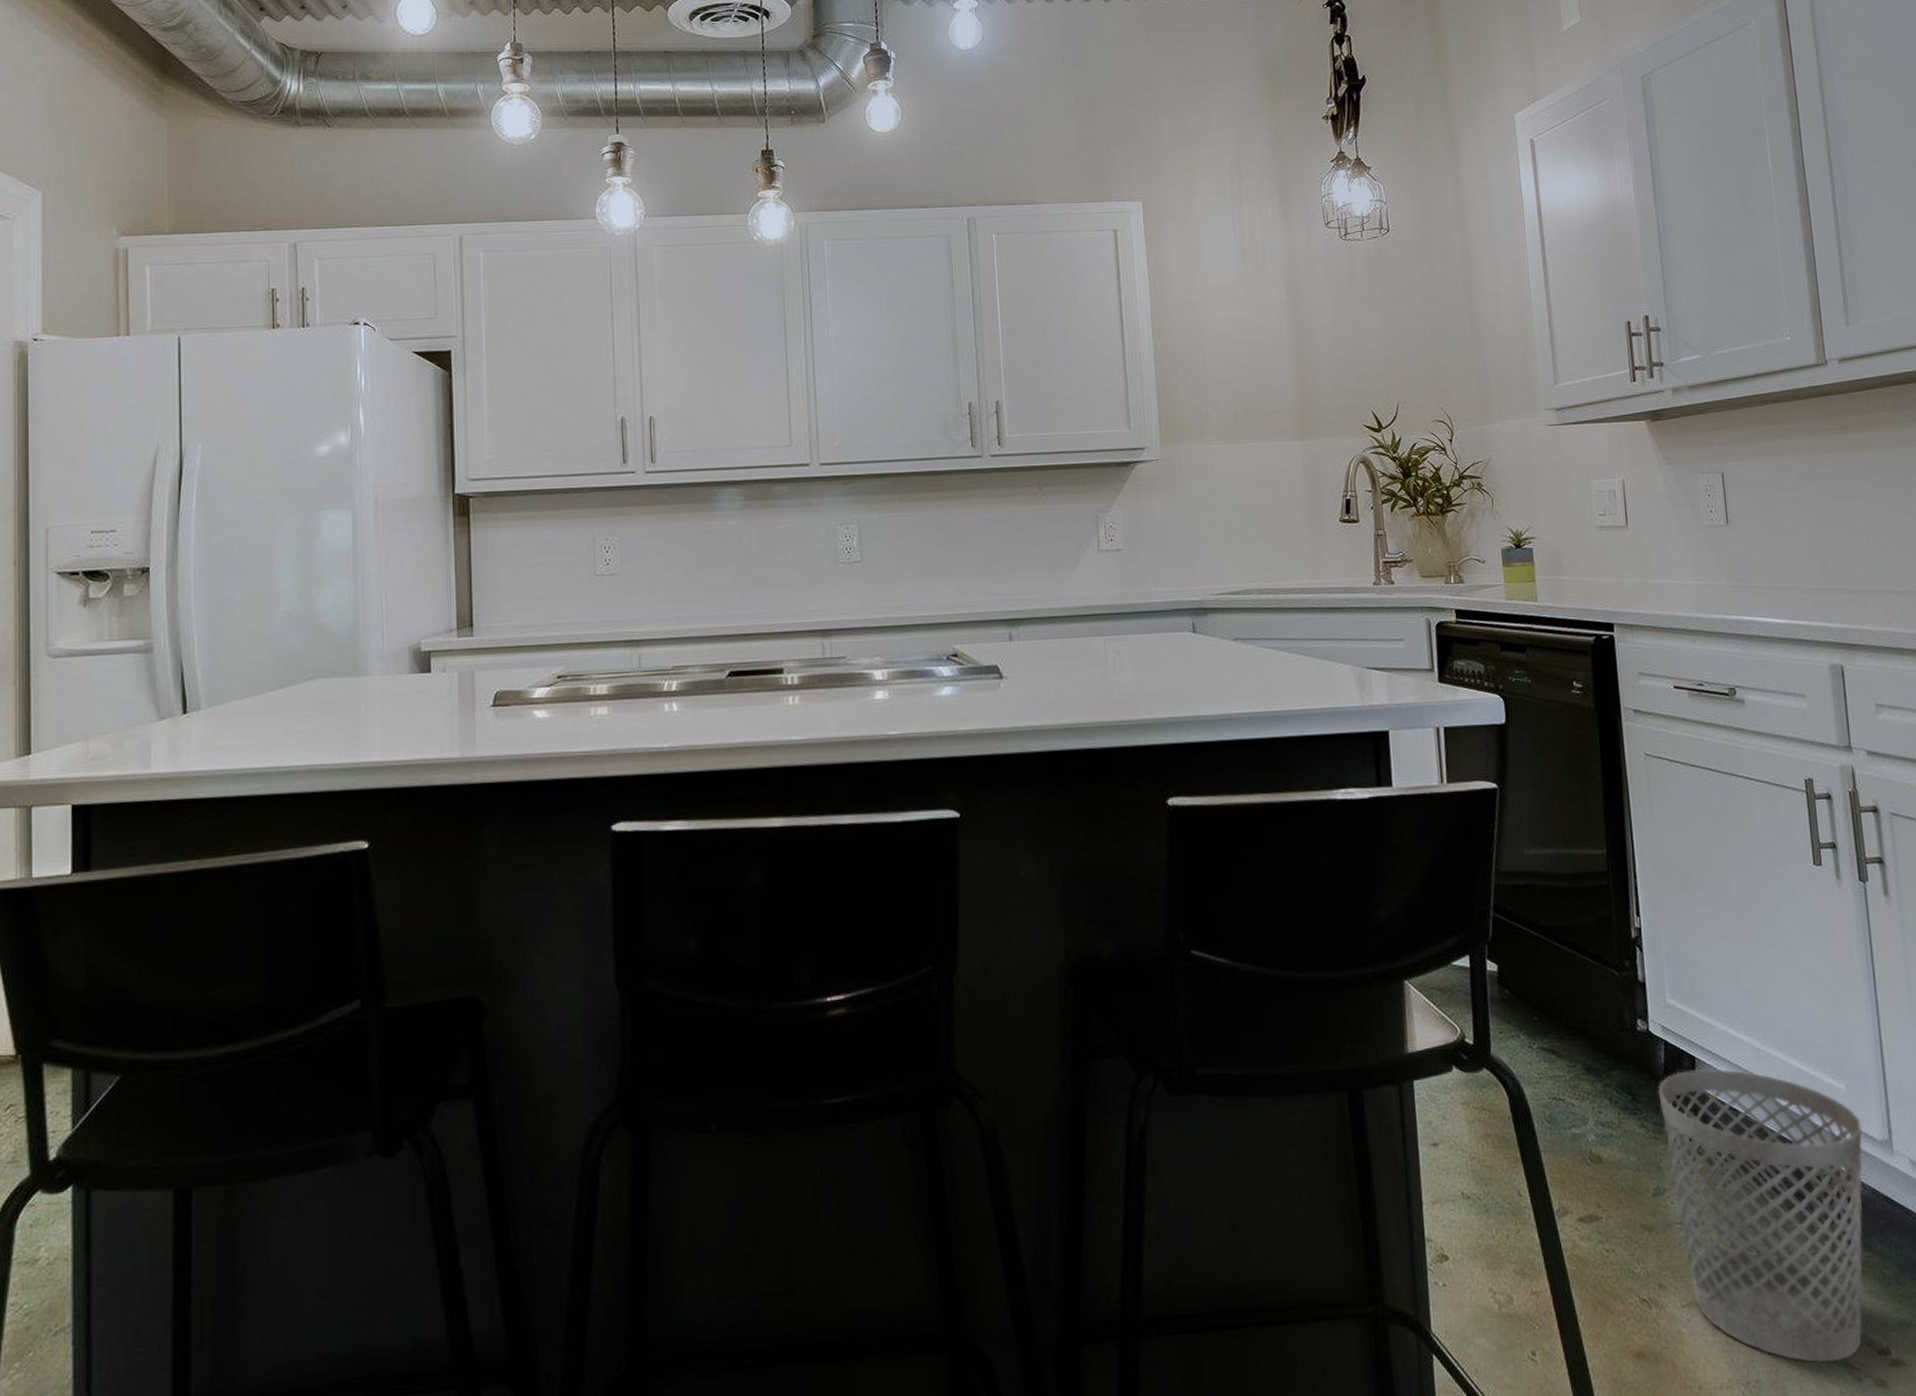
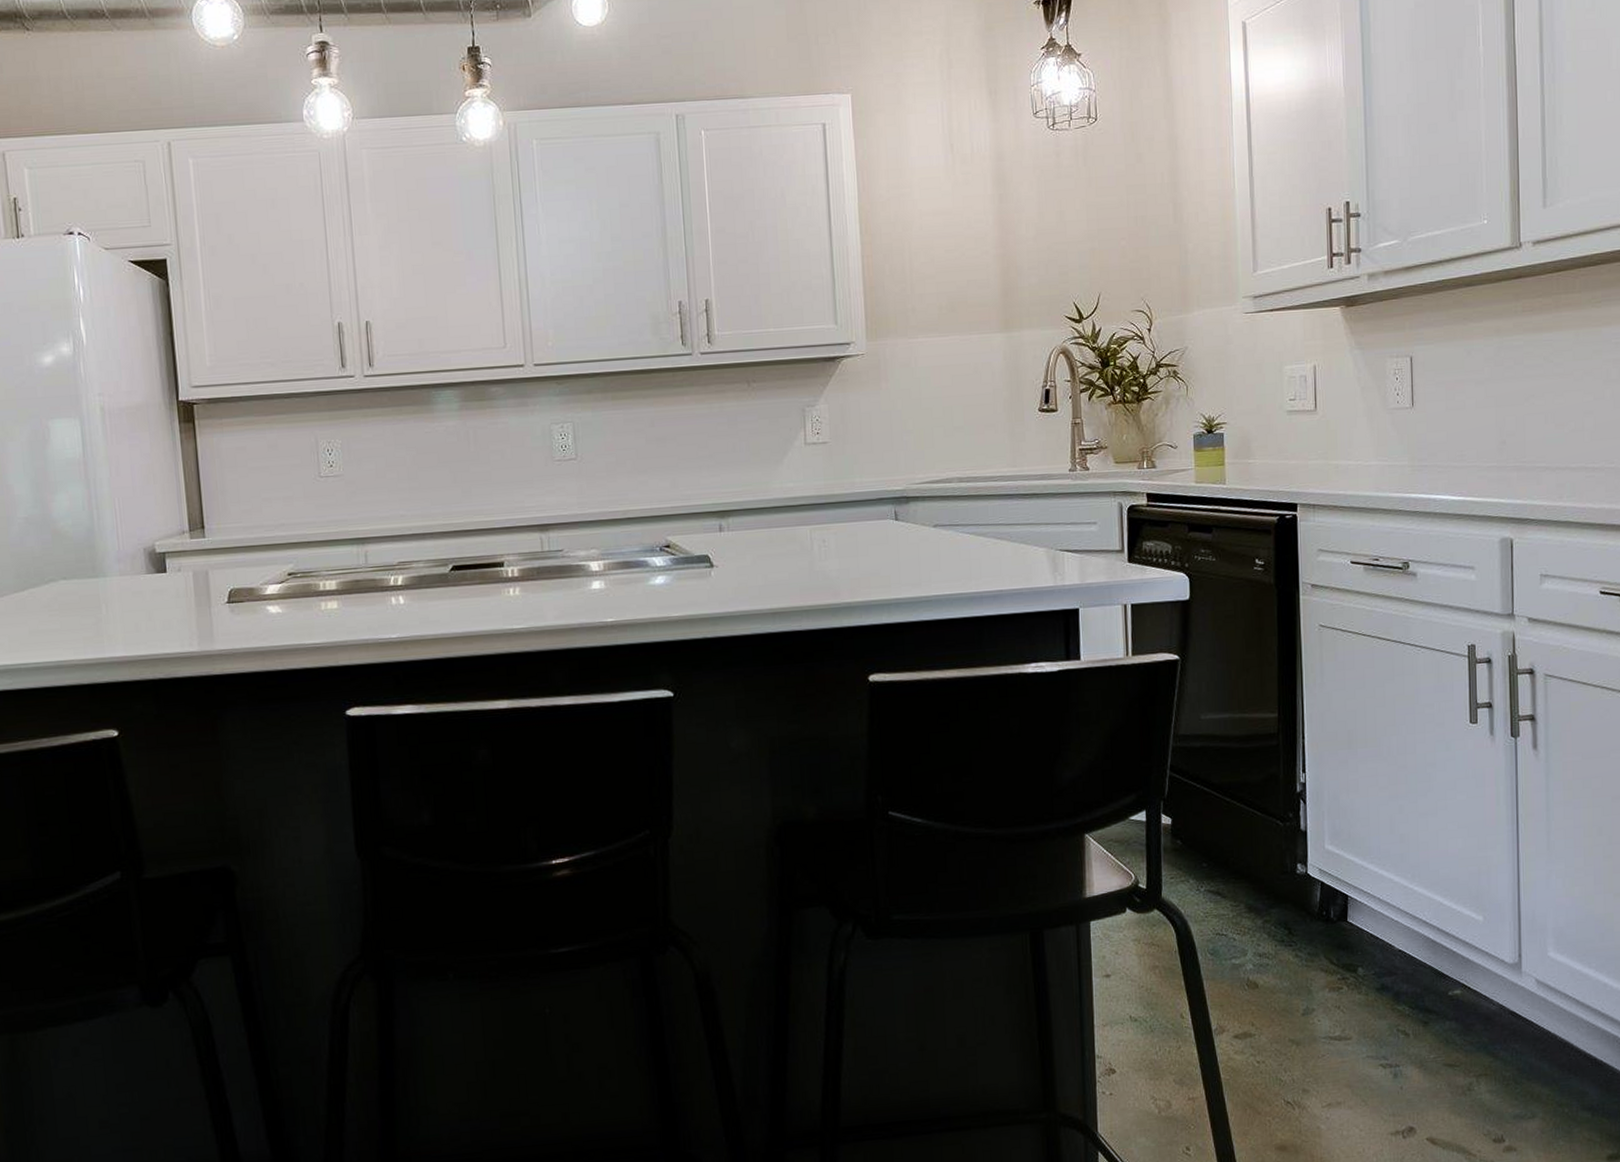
wastebasket: present [1658,1068,1863,1363] -> none [1312,905,1495,1151]

